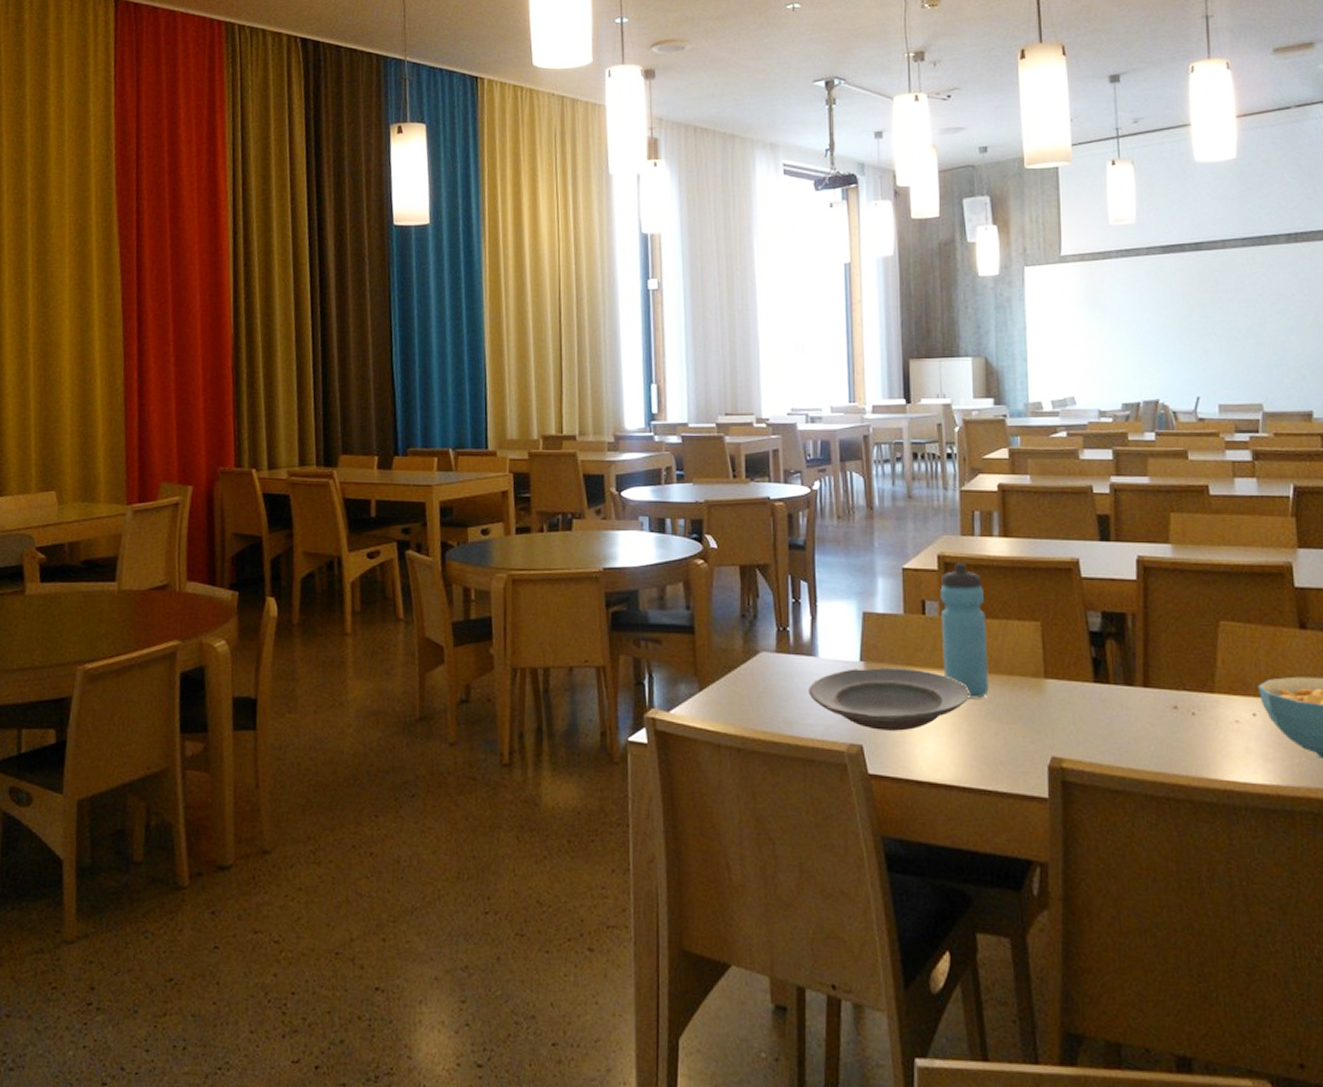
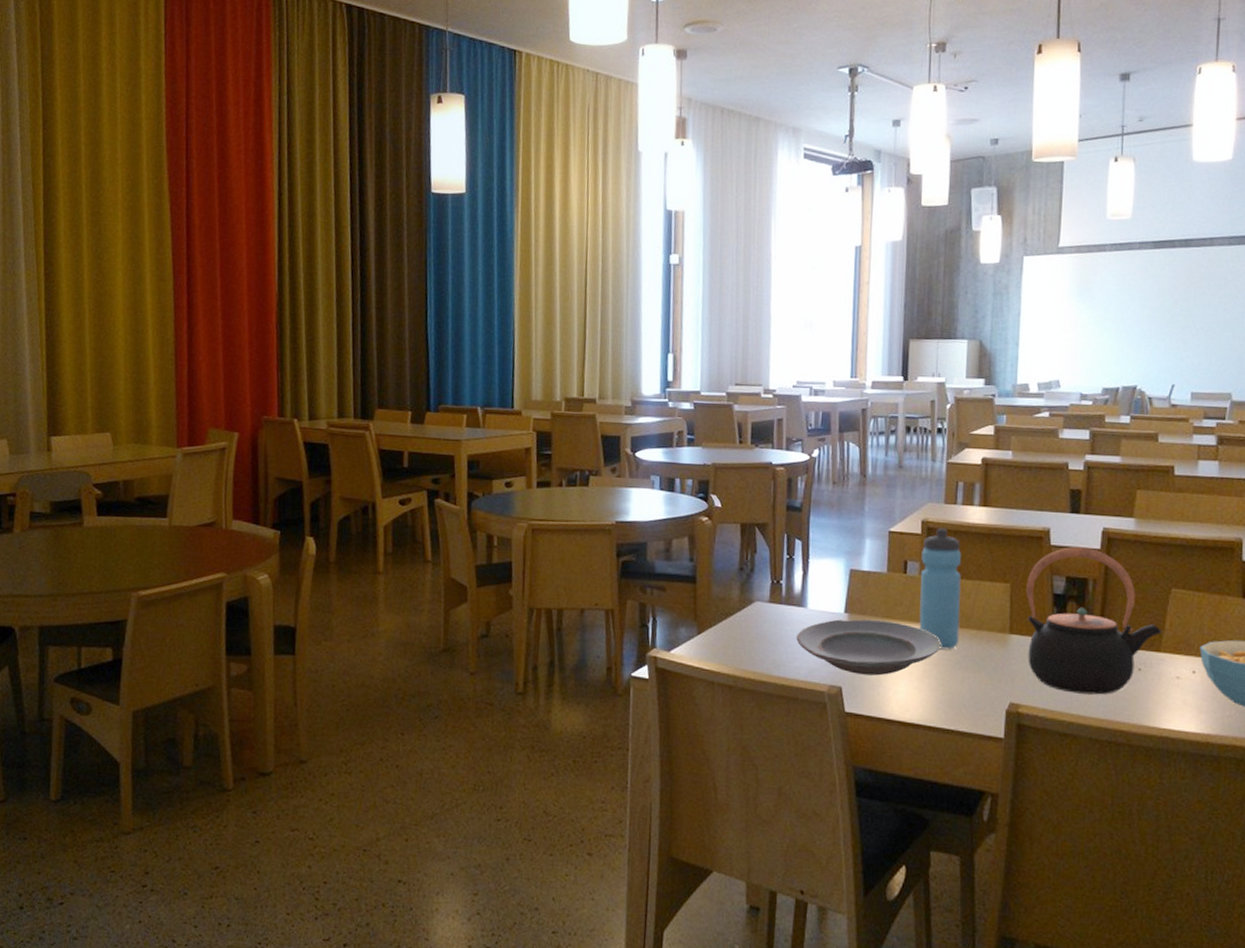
teapot: none [1058,579,1215,745] -> present [1026,547,1163,695]

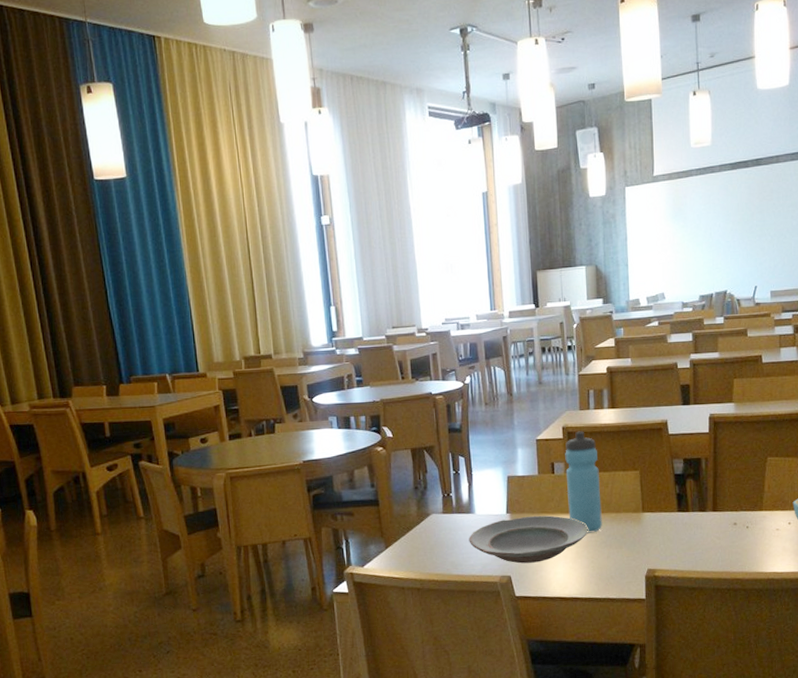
teapot: present [1026,547,1163,695] -> none [652,433,763,554]

